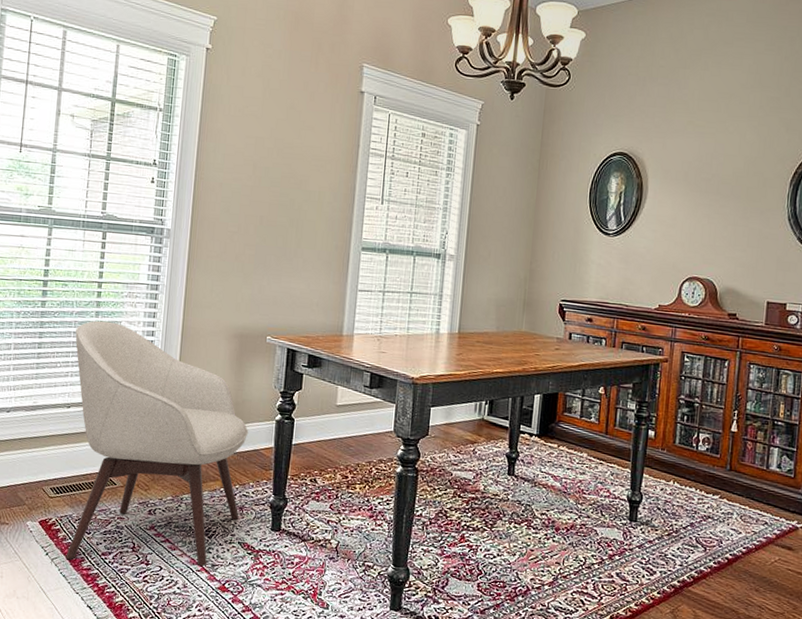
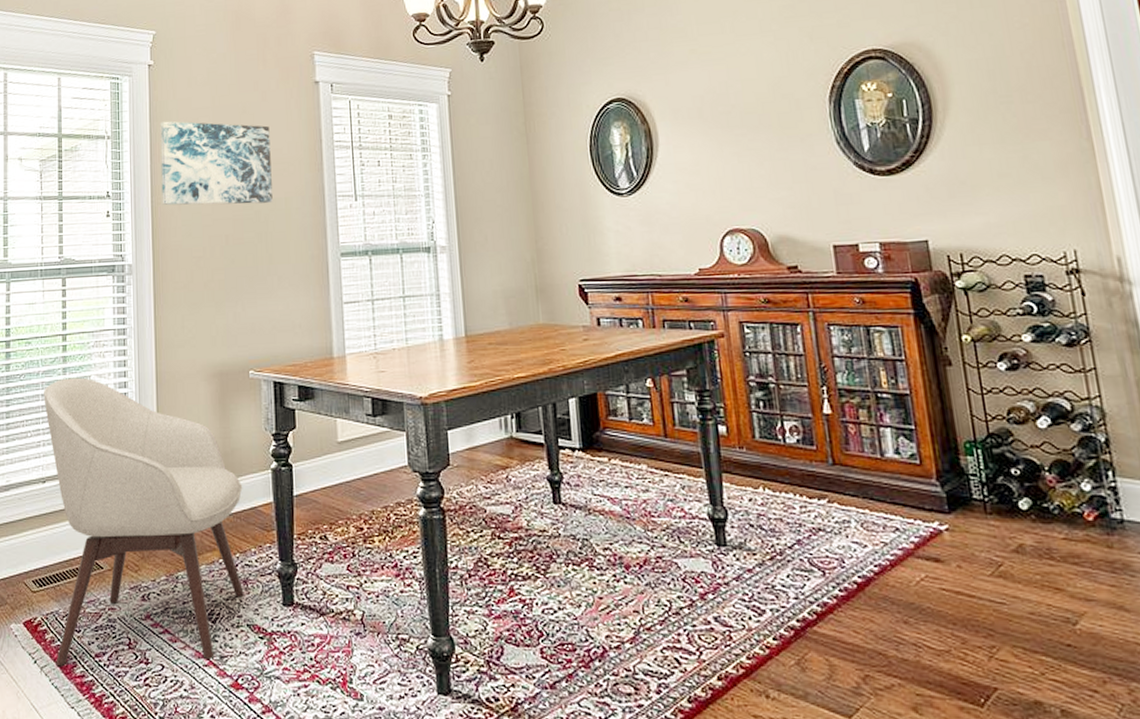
wall art: none [205,103,313,194] -> present [160,121,273,206]

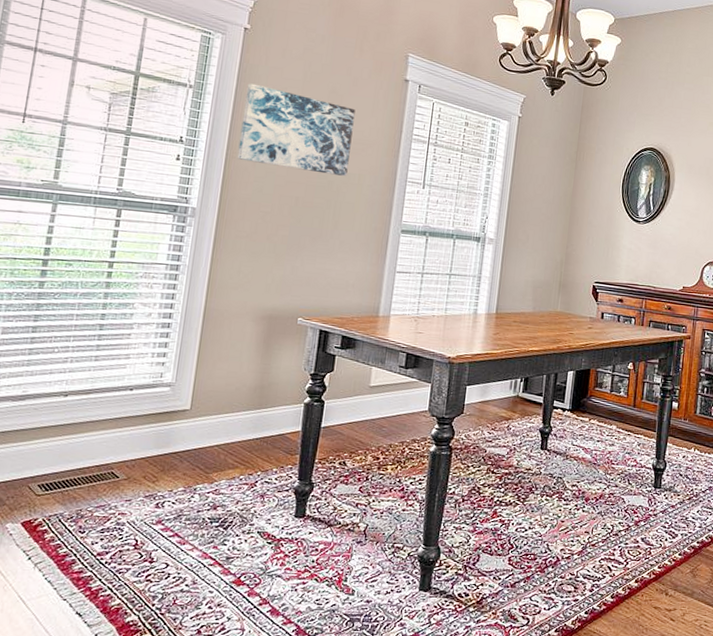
chair: present [44,377,244,667] -> none [52,302,274,564]

